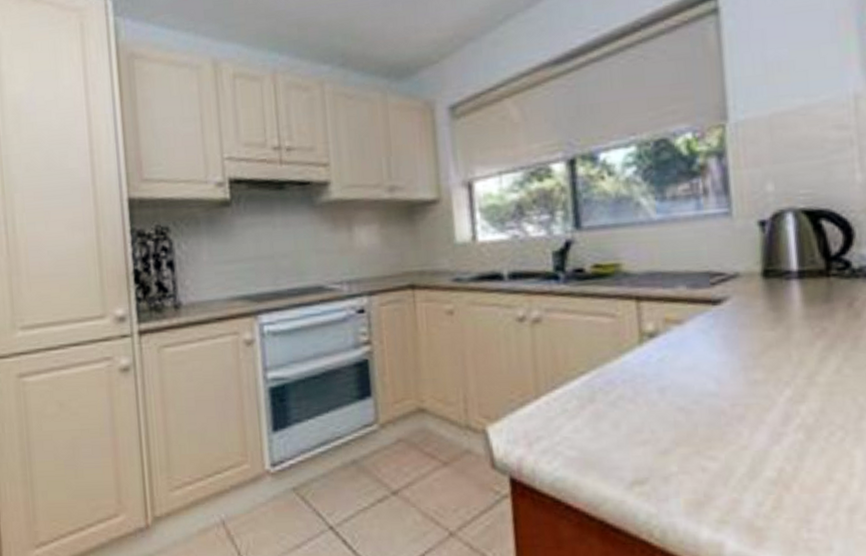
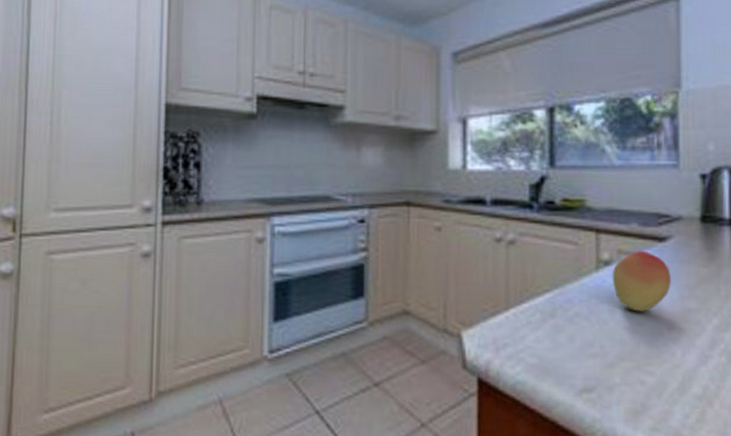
fruit: none [658,317,731,389] -> present [612,250,671,312]

